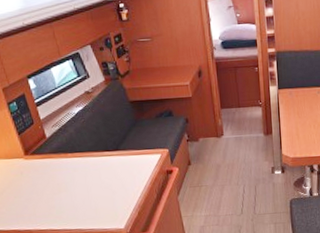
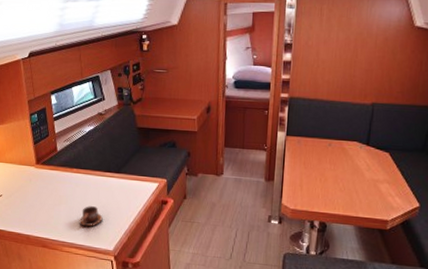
cup: none [83,188,109,210] -> present [79,206,103,227]

